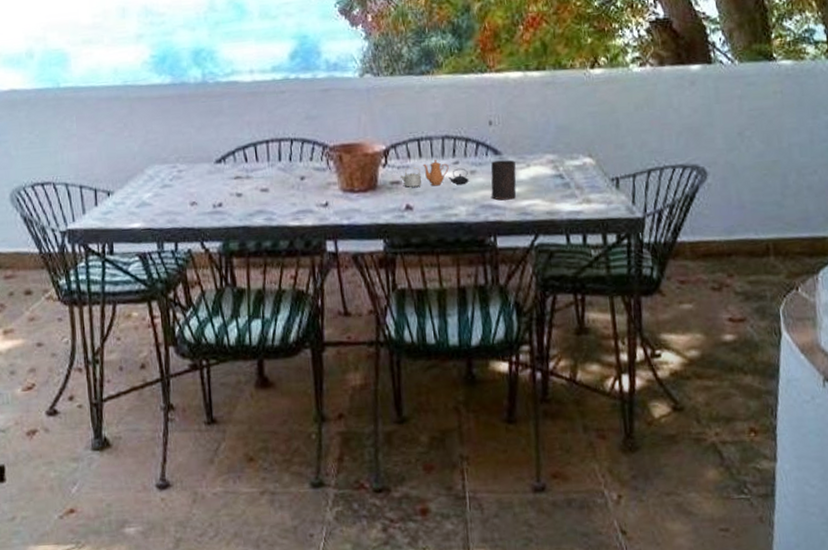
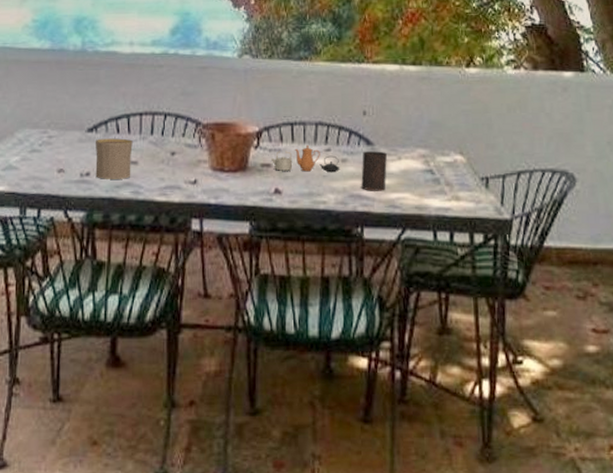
cup: none [224,167,263,209] -> present [95,138,133,179]

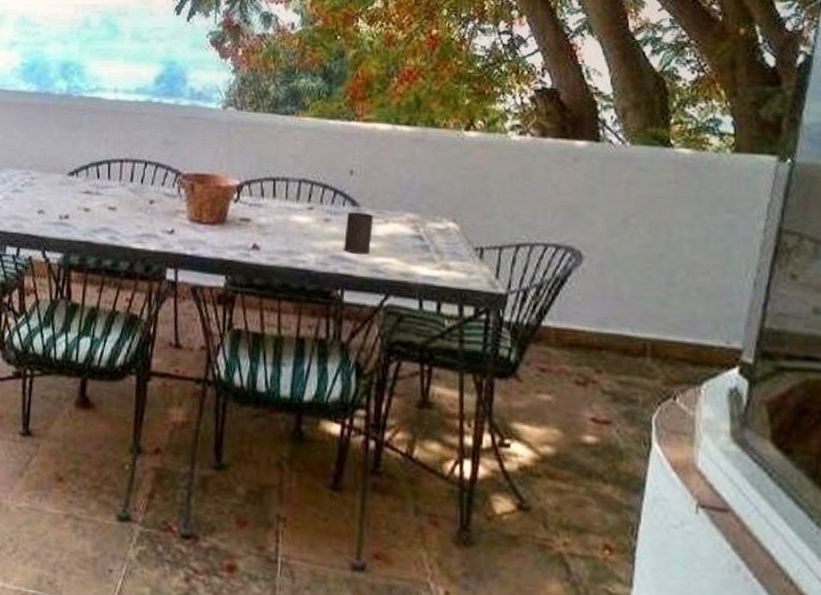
cup: present [95,138,133,179] -> none [74,182,112,224]
teapot: present [270,144,339,173] -> none [250,201,322,232]

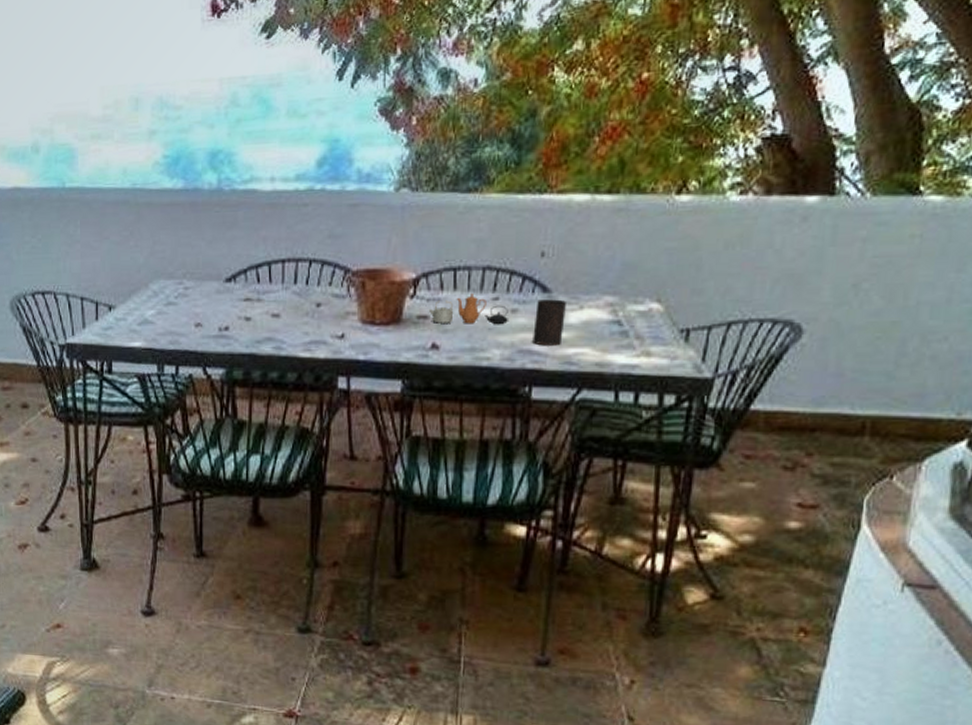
teapot: none [250,201,322,232] -> present [428,293,508,325]

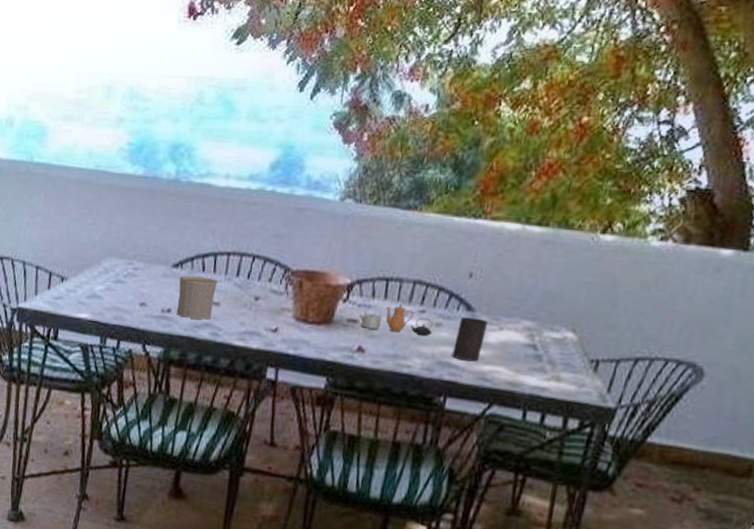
cup: none [233,288,274,334] -> present [176,275,217,320]

